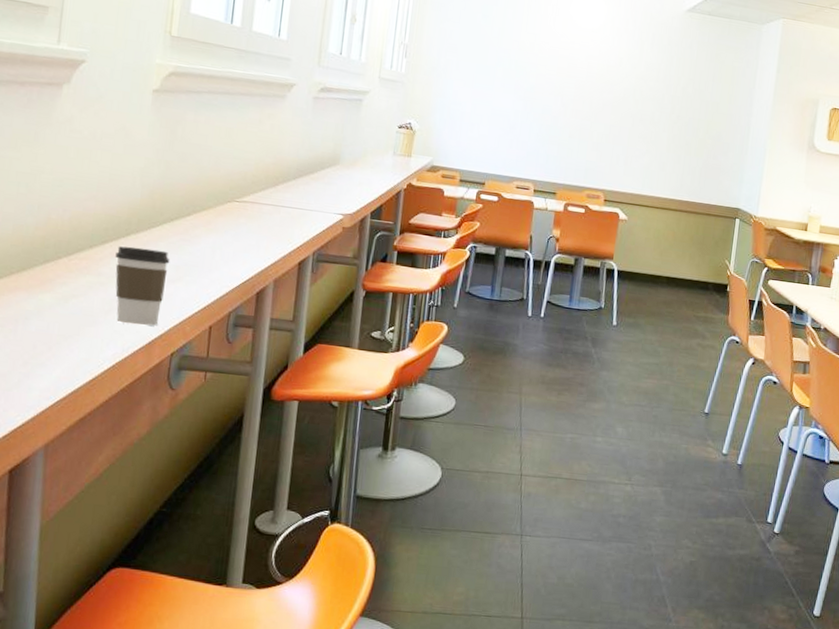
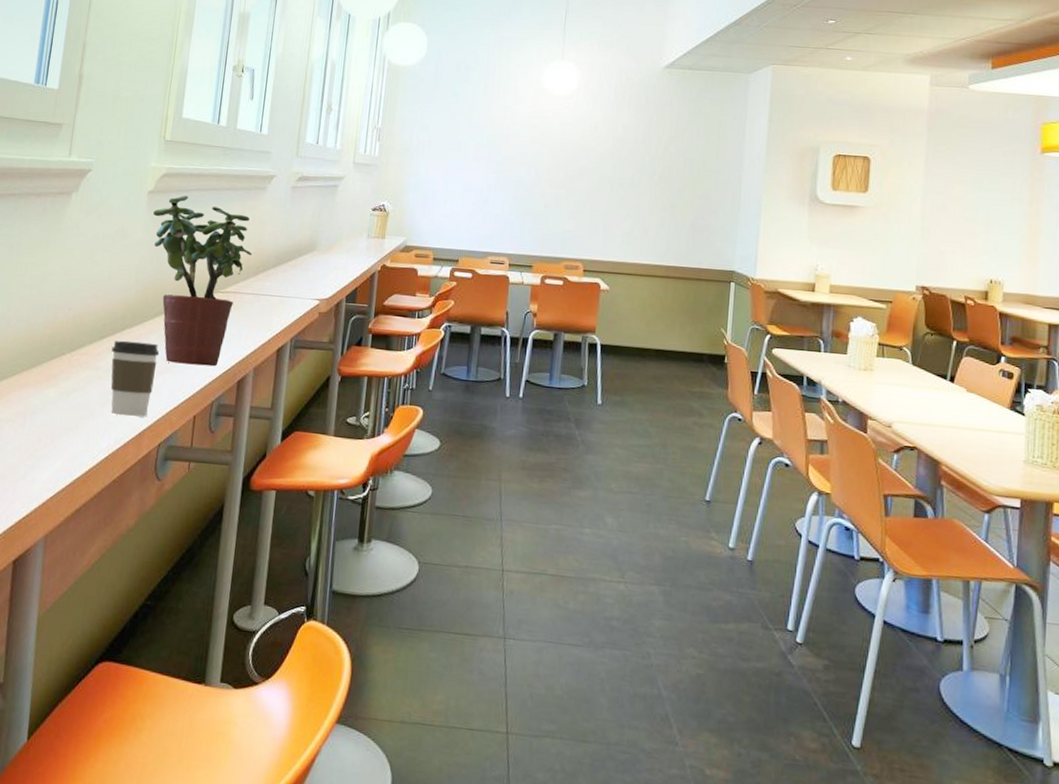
potted plant: none [159,97,272,277] -> present [153,195,253,367]

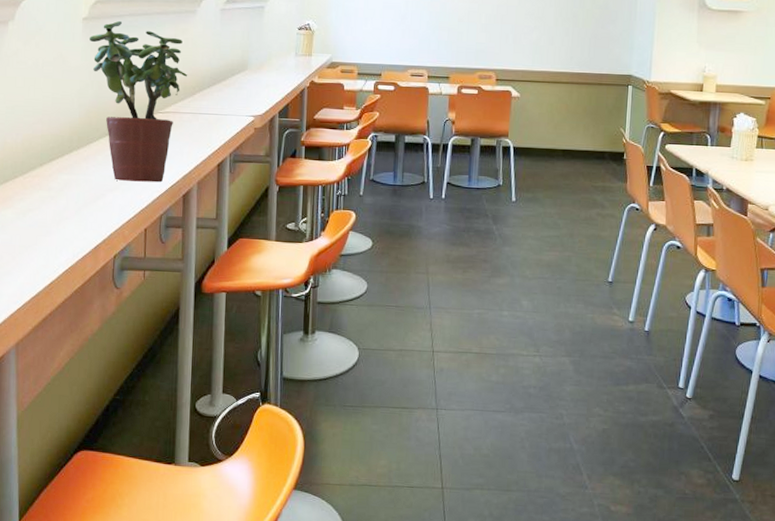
coffee cup: present [111,340,160,417] -> none [62,162,108,233]

